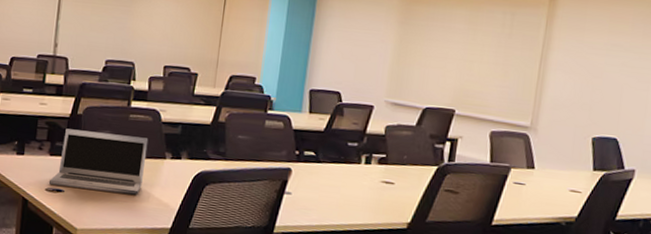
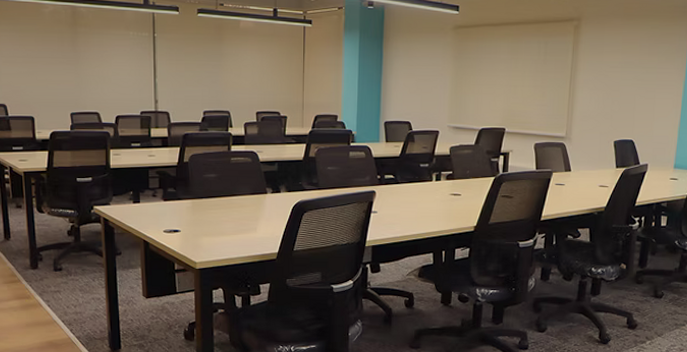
laptop: present [48,128,149,195] -> none [165,176,250,227]

